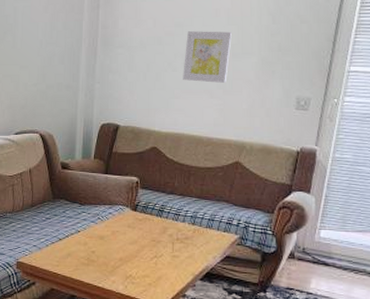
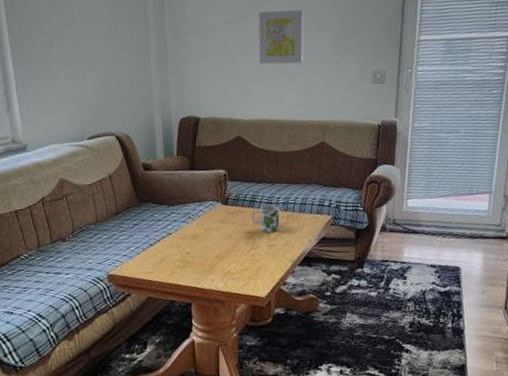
mug: none [158,216,187,244] -> present [251,204,280,233]

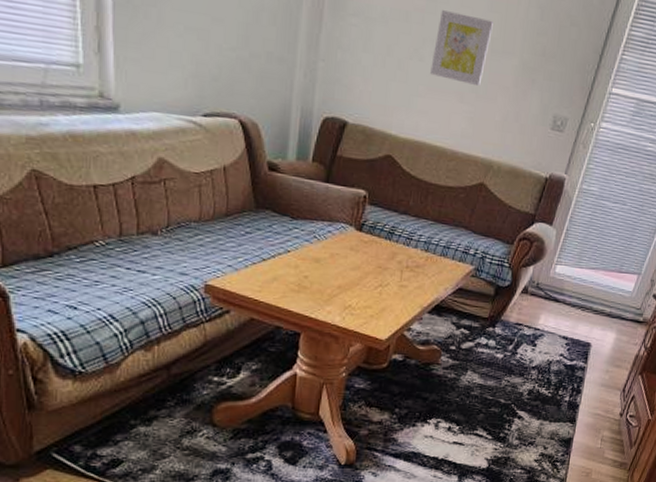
mug: present [251,204,280,233] -> none [385,240,420,272]

